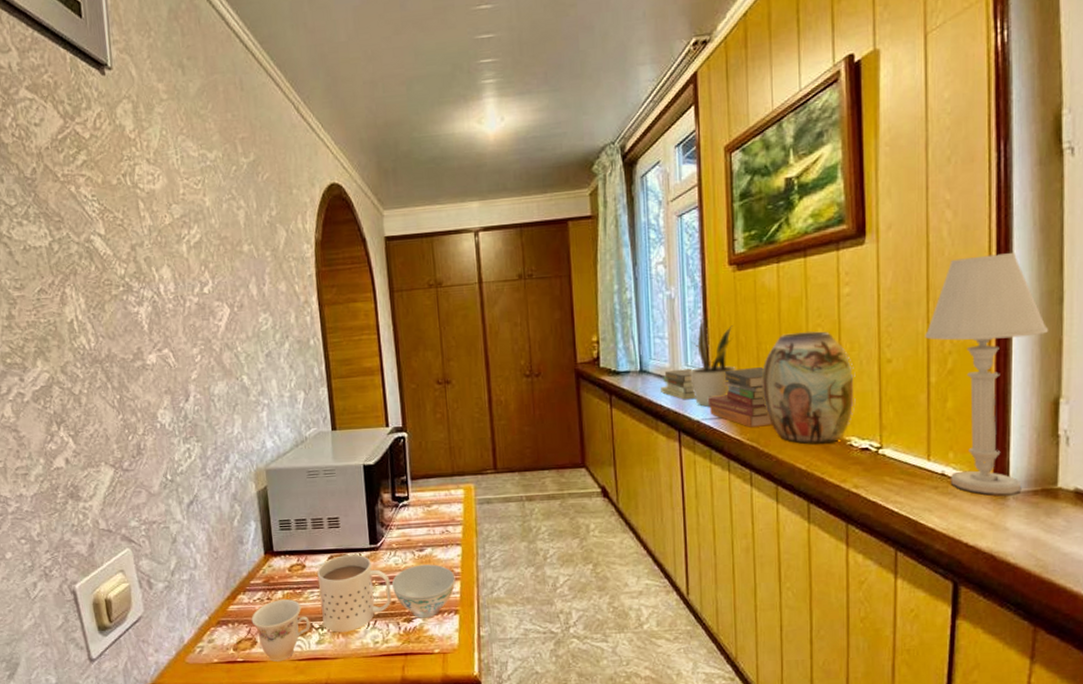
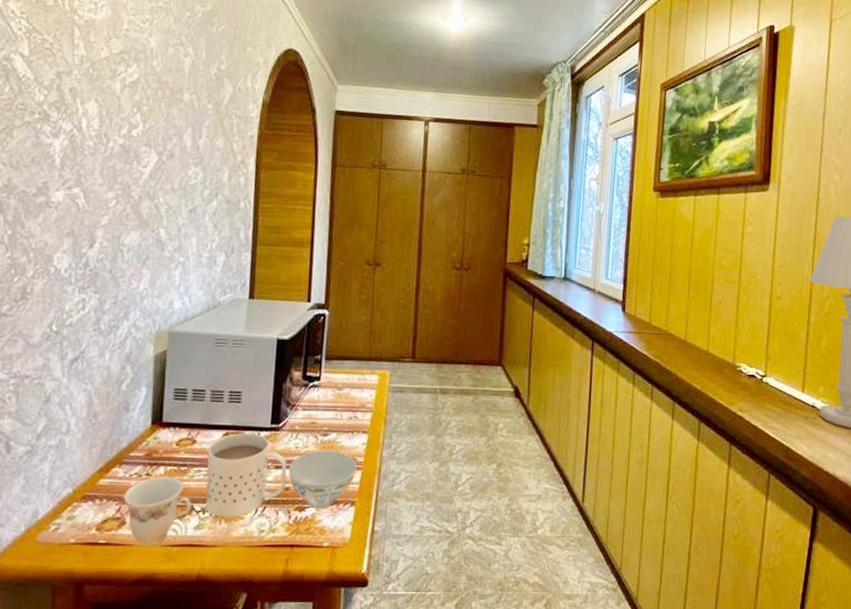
books: present [661,368,696,400] -> none [581,281,612,312]
potted plant: present [690,314,736,407] -> none [608,232,652,320]
books: present [708,367,772,427] -> none [622,287,676,345]
vase: present [761,331,856,445] -> none [669,261,750,367]

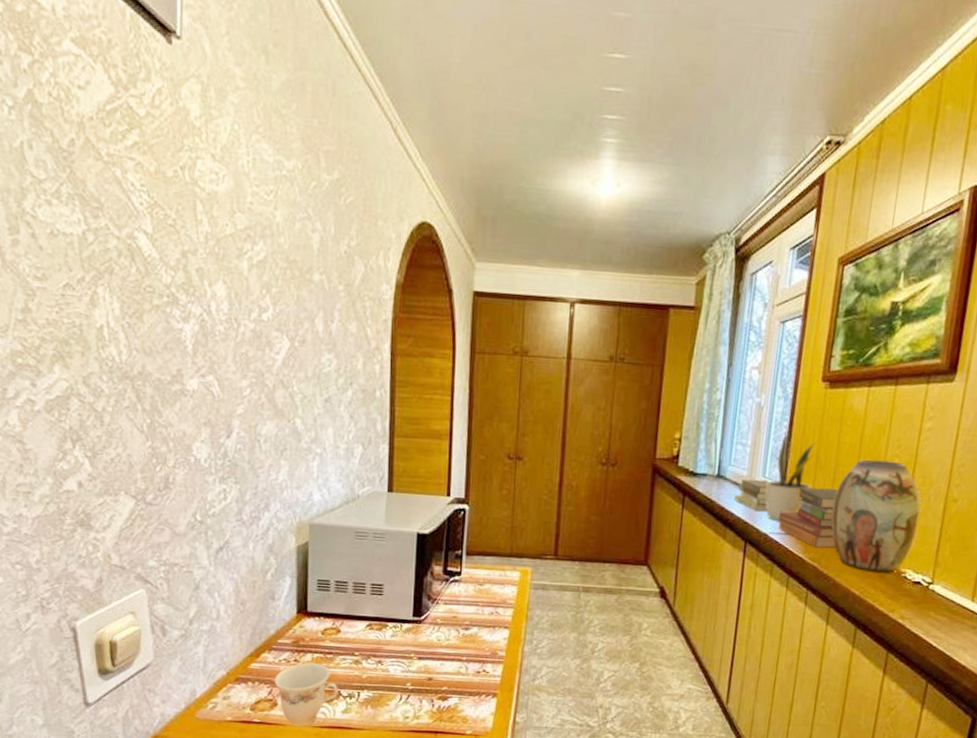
mug: present [205,433,287,518] -> none [351,624,430,704]
bowl: present [288,450,357,508] -> none [430,643,499,699]
books: none [581,281,612,312] -> present [734,479,769,512]
potted plant: none [608,232,652,320] -> present [765,427,816,521]
books: none [622,287,676,345] -> present [778,487,837,548]
vase: none [669,261,750,367] -> present [831,459,922,573]

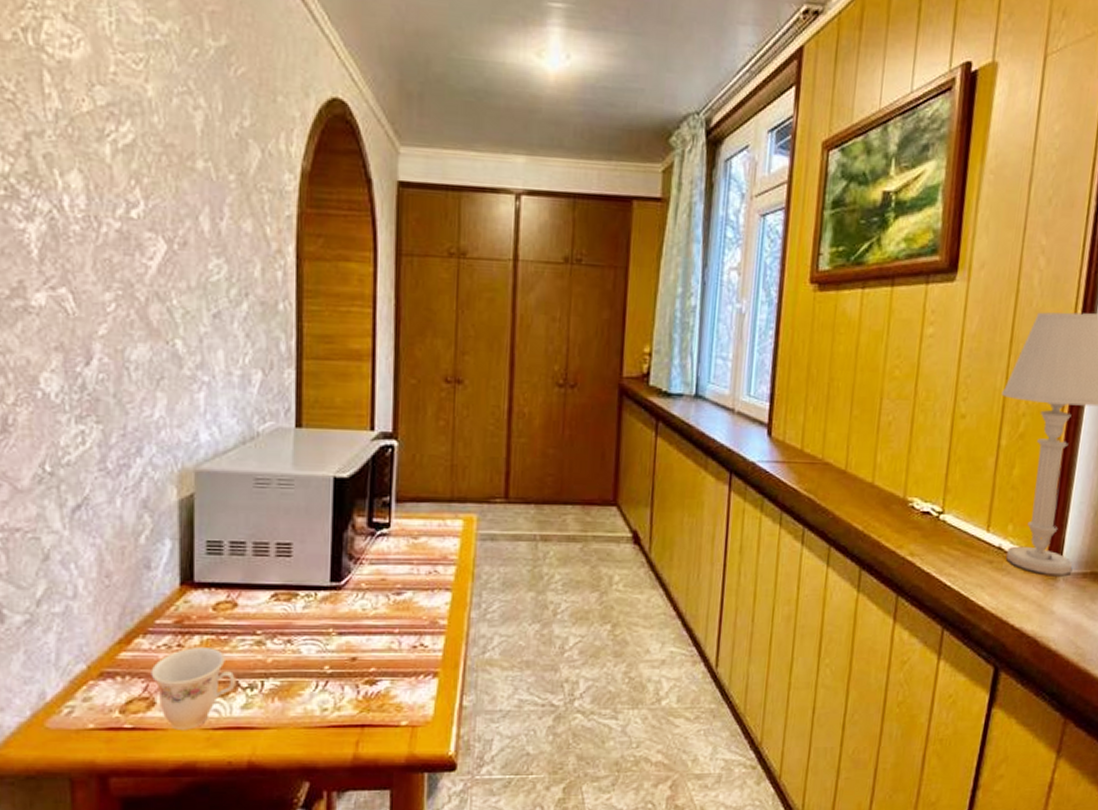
books: present [734,479,769,512] -> none [716,398,755,437]
potted plant: present [765,427,816,521] -> none [751,337,806,447]
books: present [778,487,837,548] -> none [767,406,834,477]
vase: present [831,459,922,573] -> none [827,372,927,503]

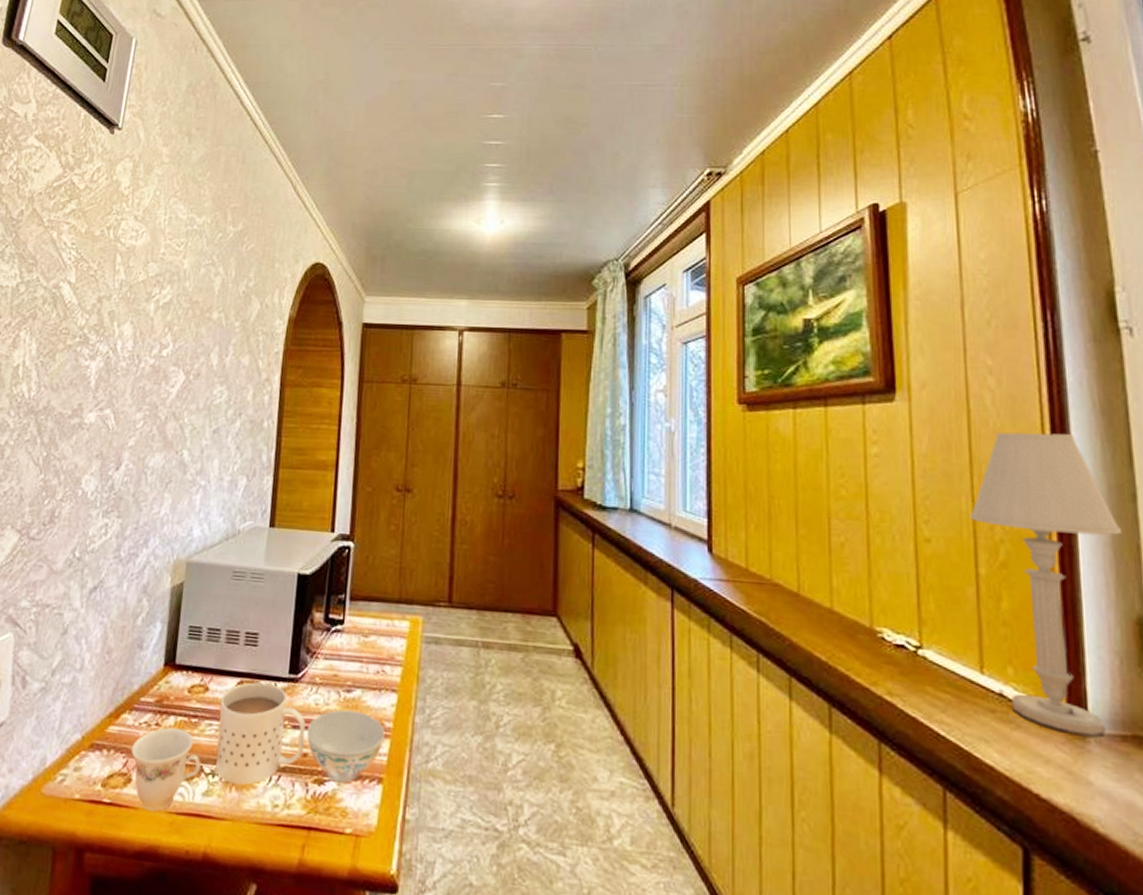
mug: none [252,593,352,694] -> present [215,682,306,786]
bowl: none [354,612,439,681] -> present [306,709,385,784]

